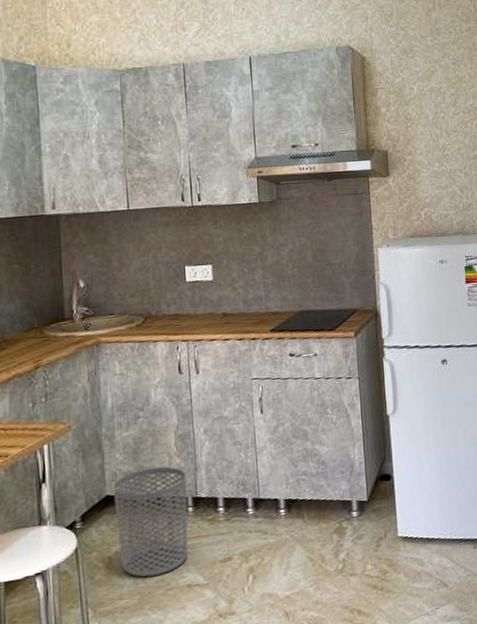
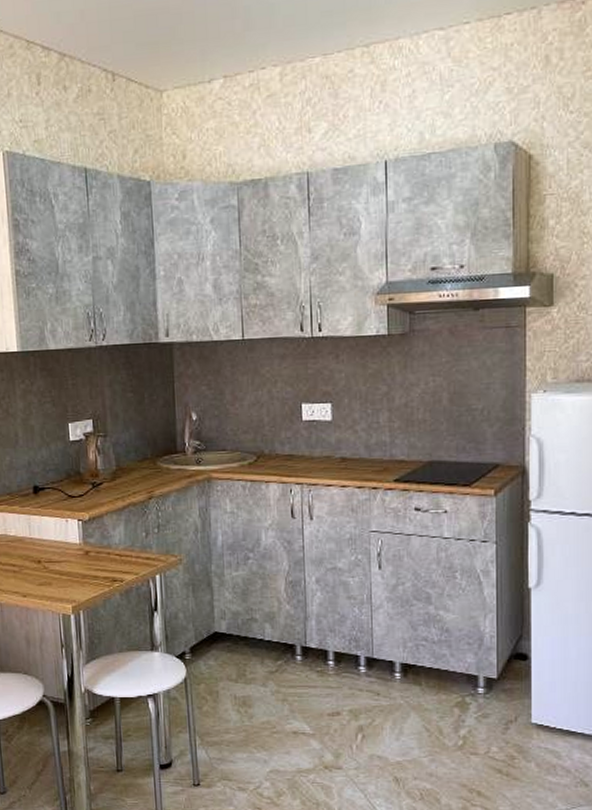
waste bin: present [113,466,188,577] -> none [222,610,296,717]

